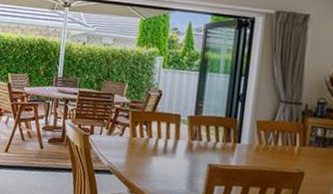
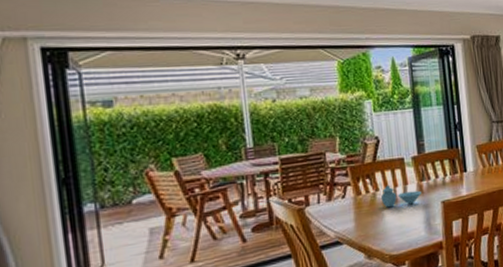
decorative bowl: none [152,135,190,159] -> present [380,185,421,208]

